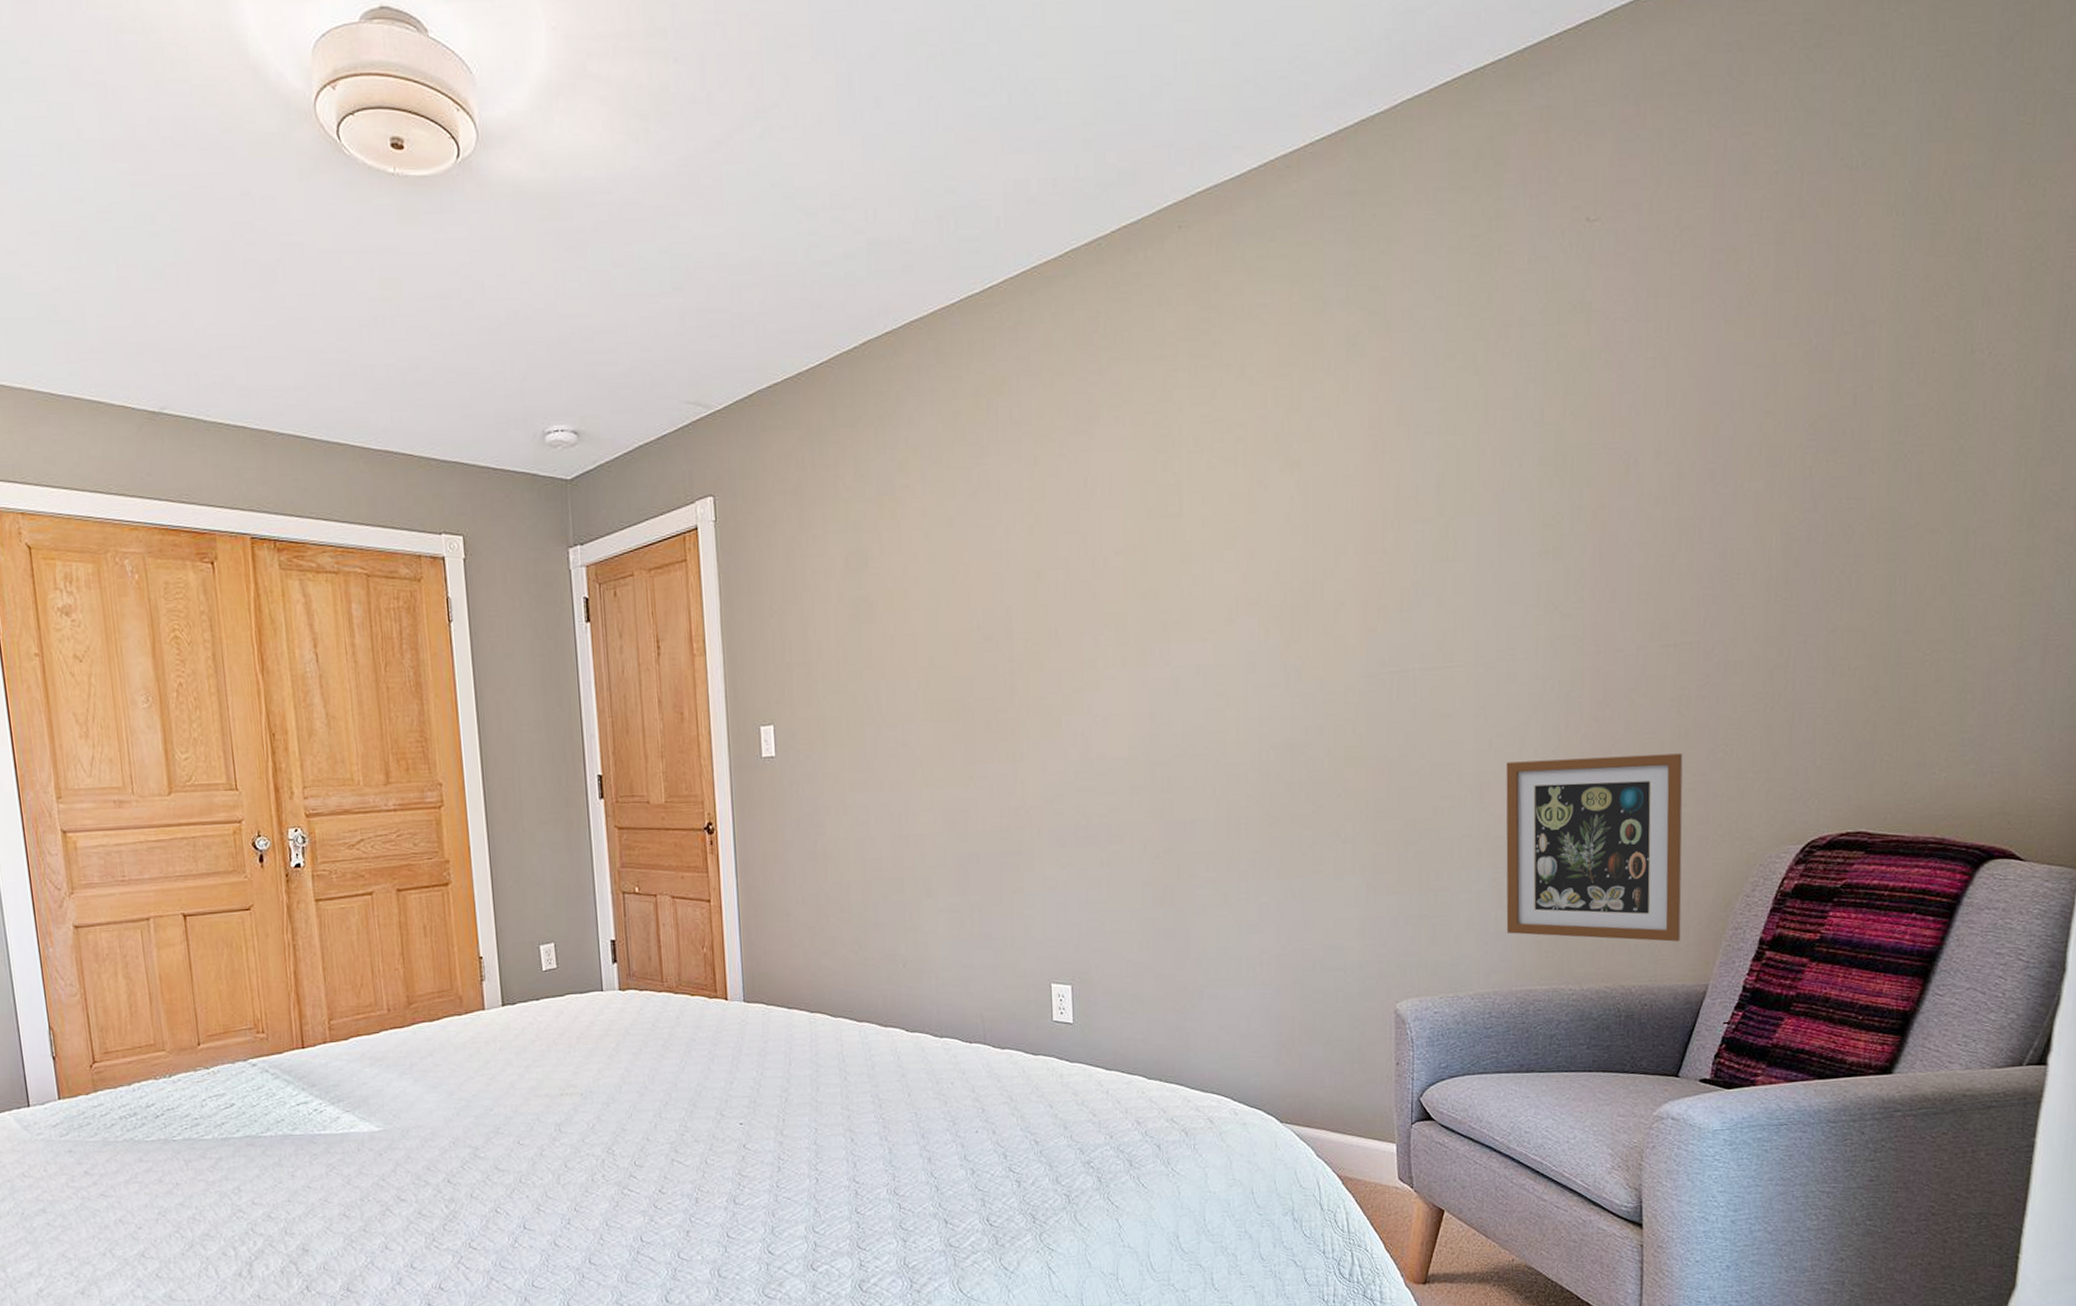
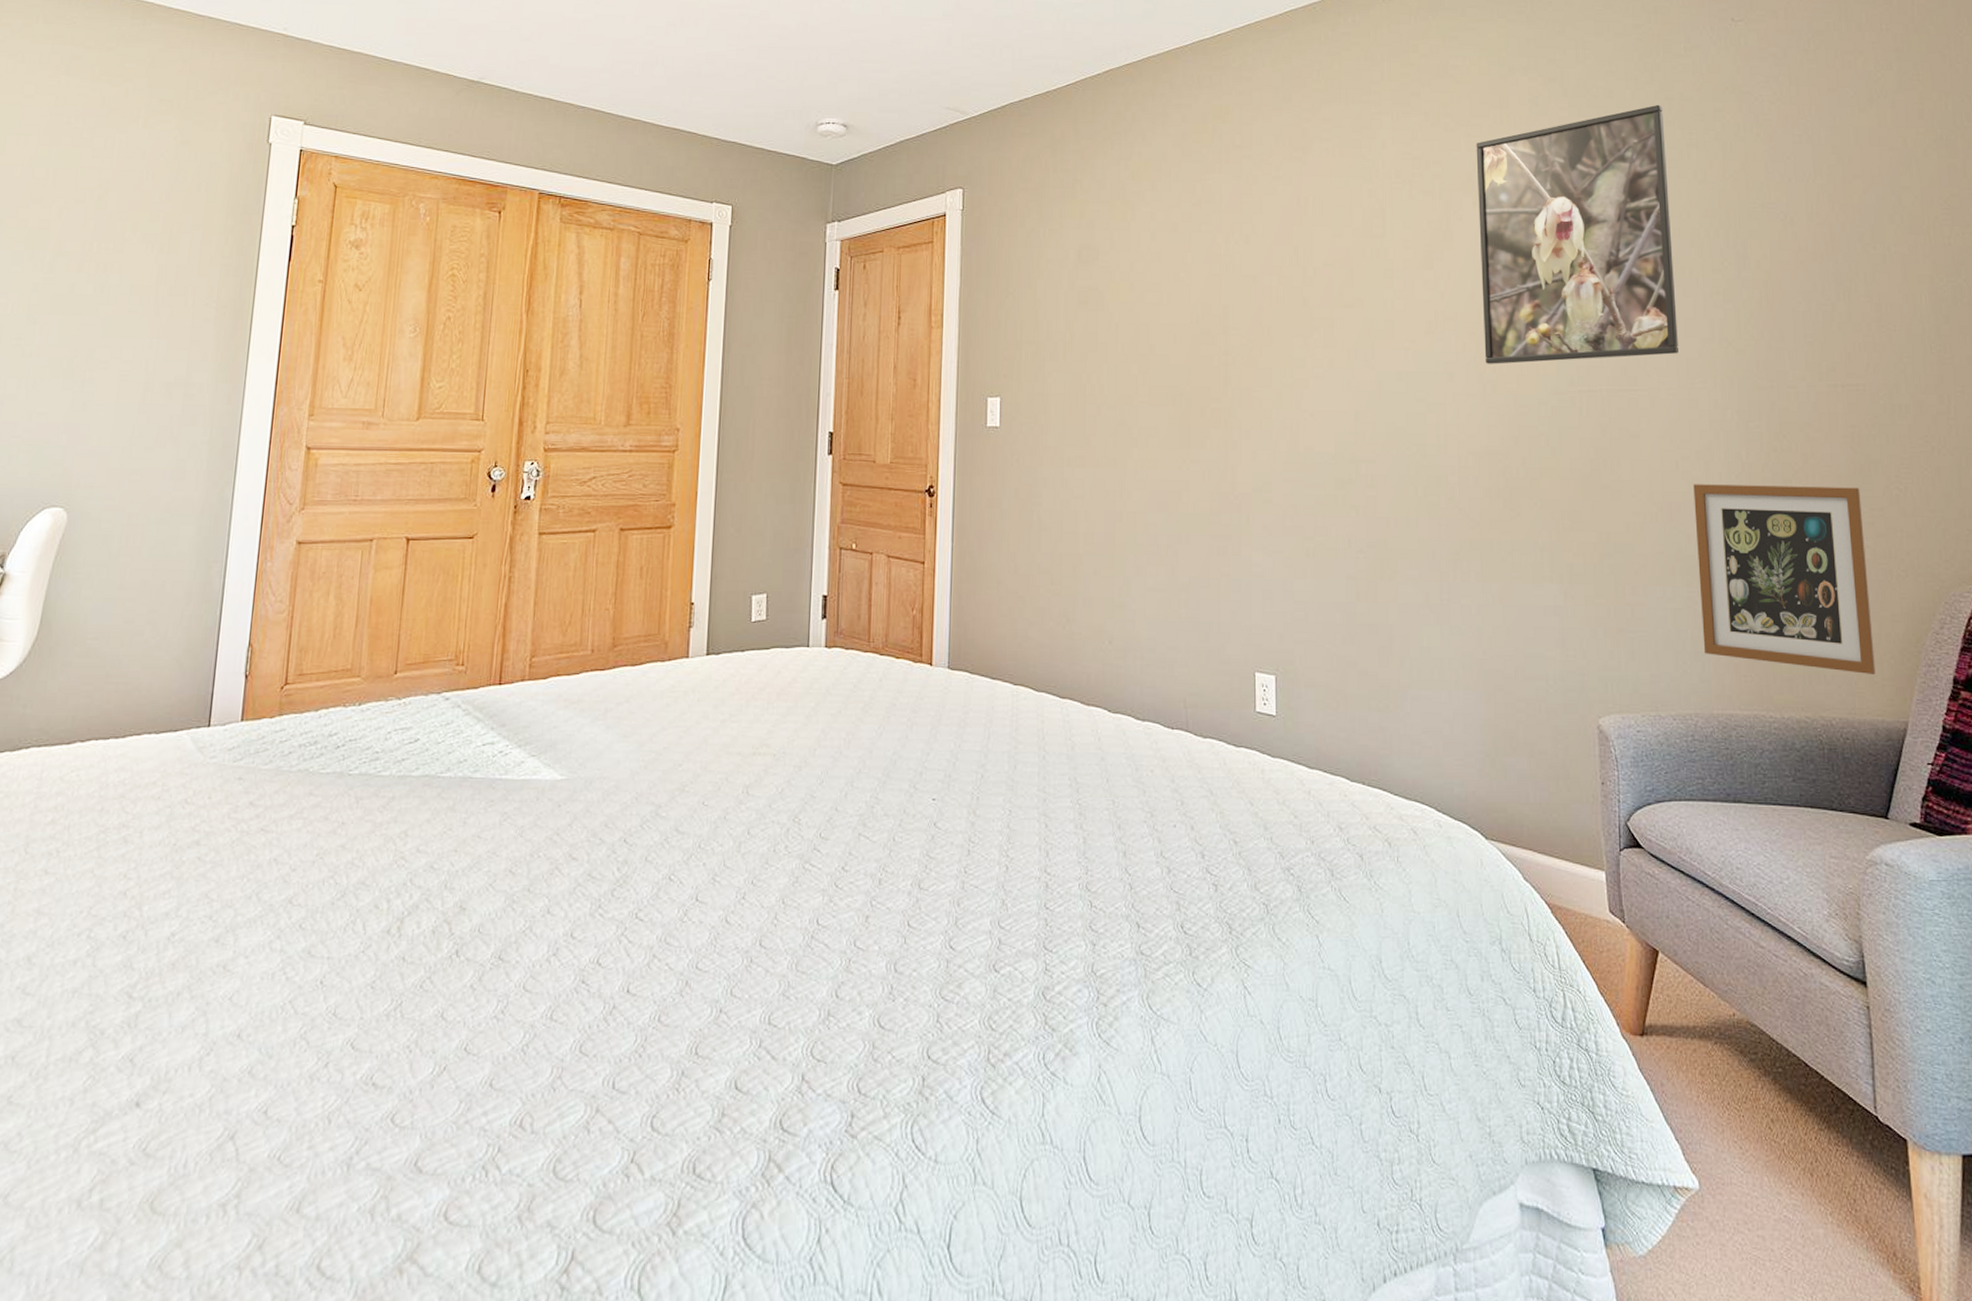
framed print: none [1284,333,1501,650] -> present [1476,104,1679,364]

